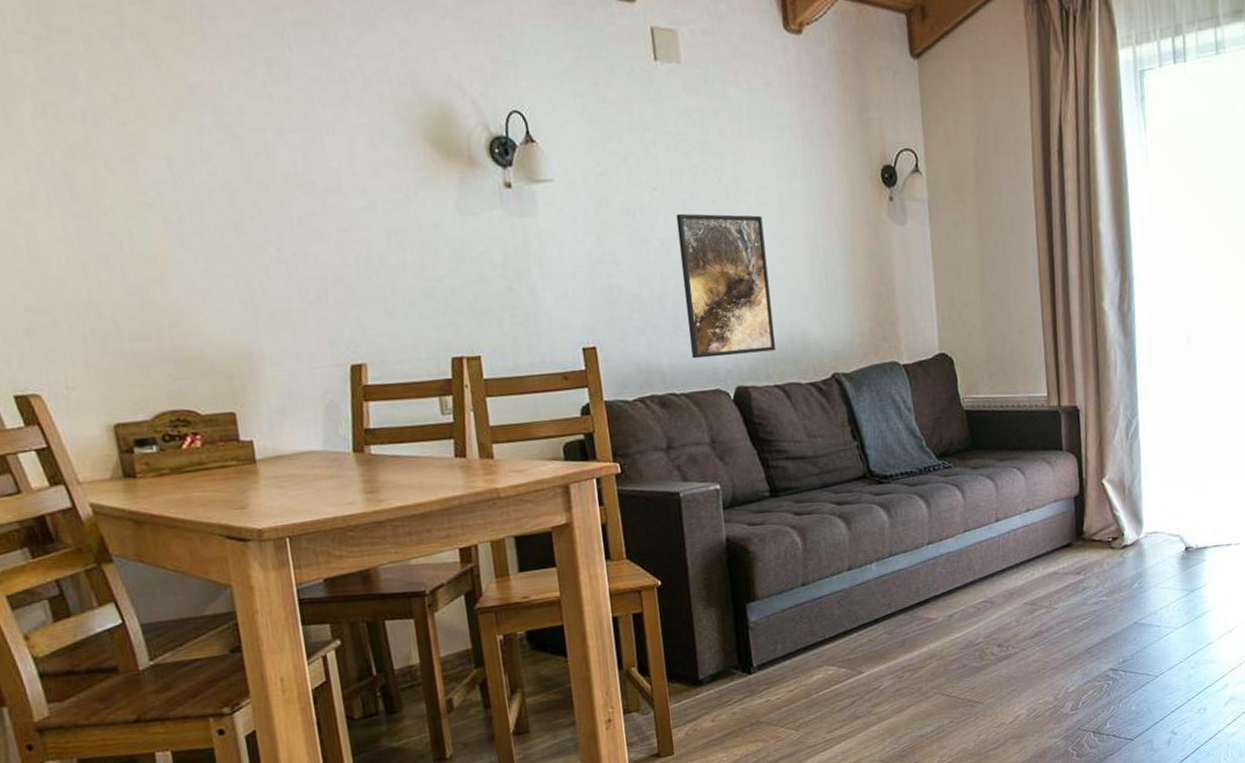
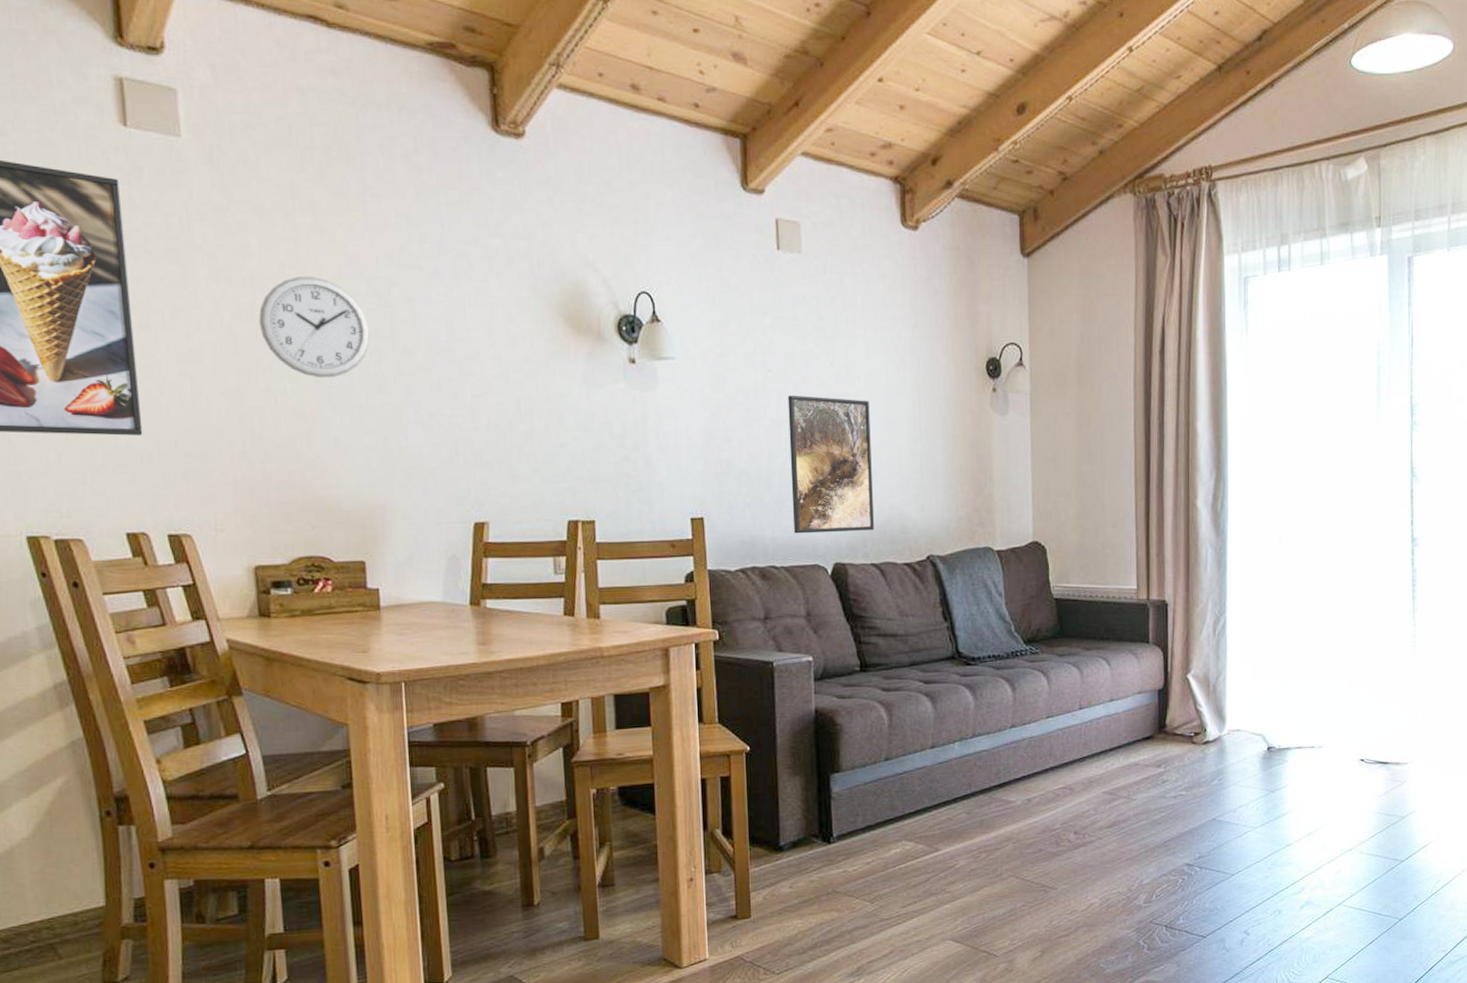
wall clock: none [94,109,222,219] -> present [258,276,371,378]

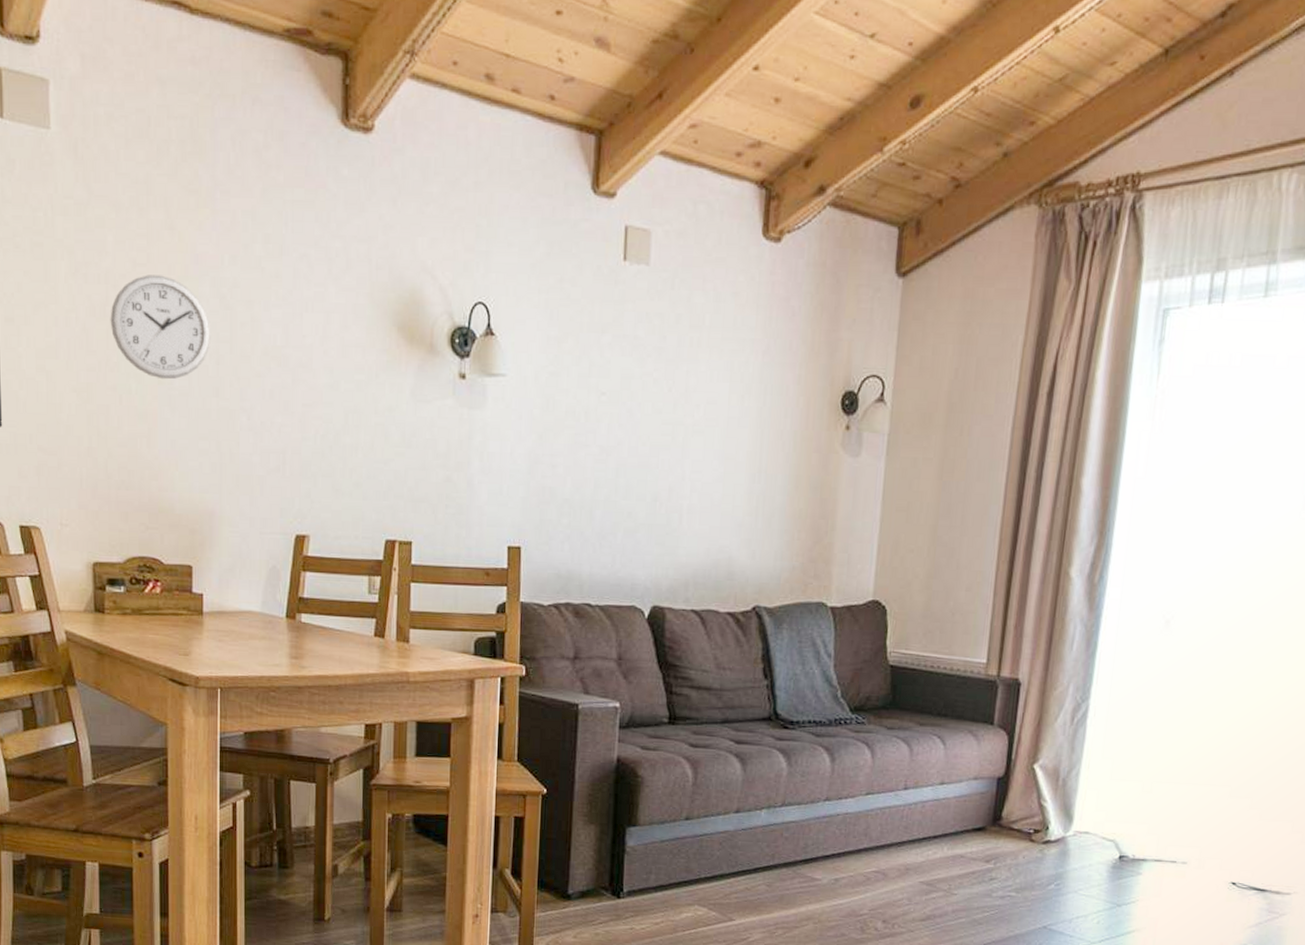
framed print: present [787,395,874,534] -> none [612,421,707,574]

